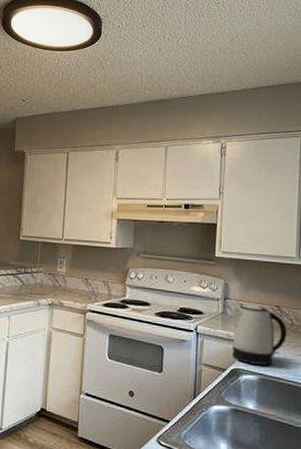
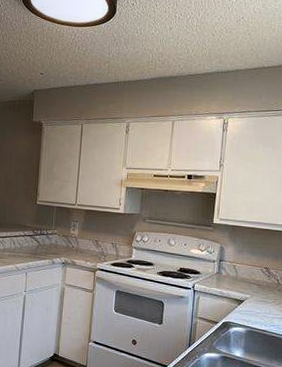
kettle: present [231,305,287,365] -> none [223,266,273,319]

